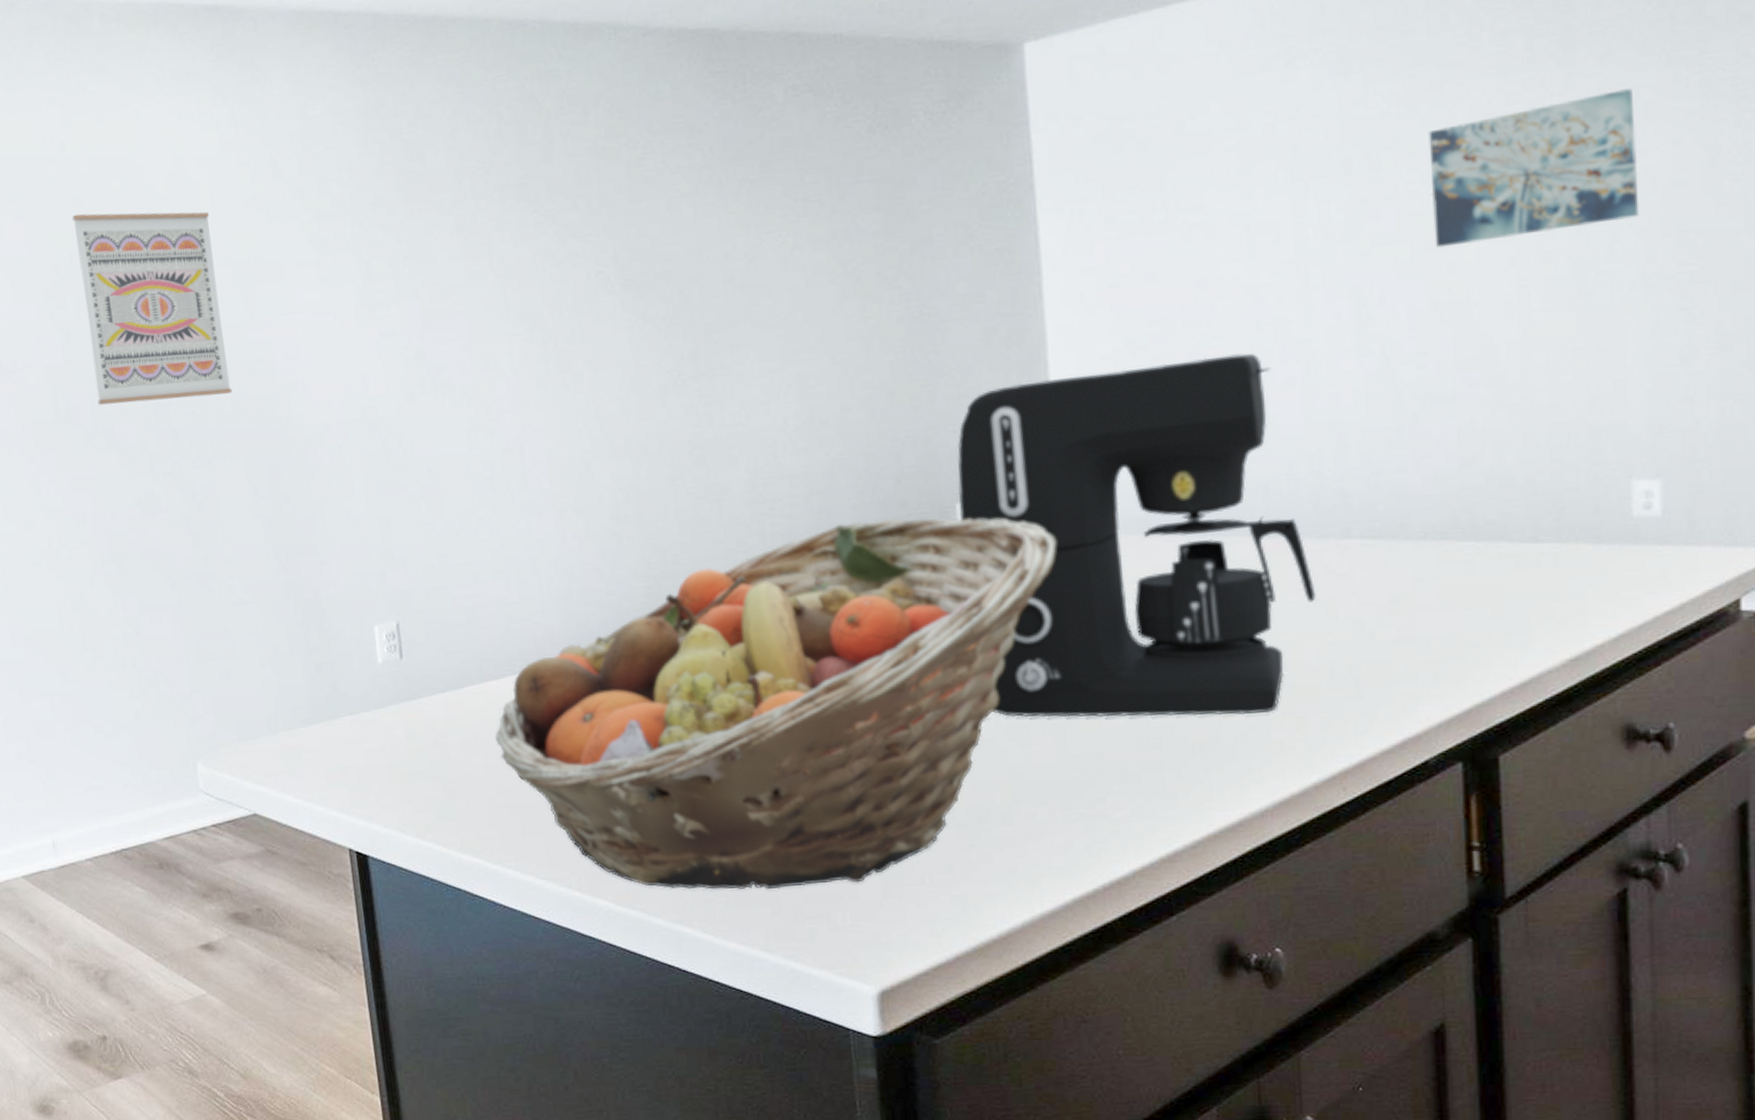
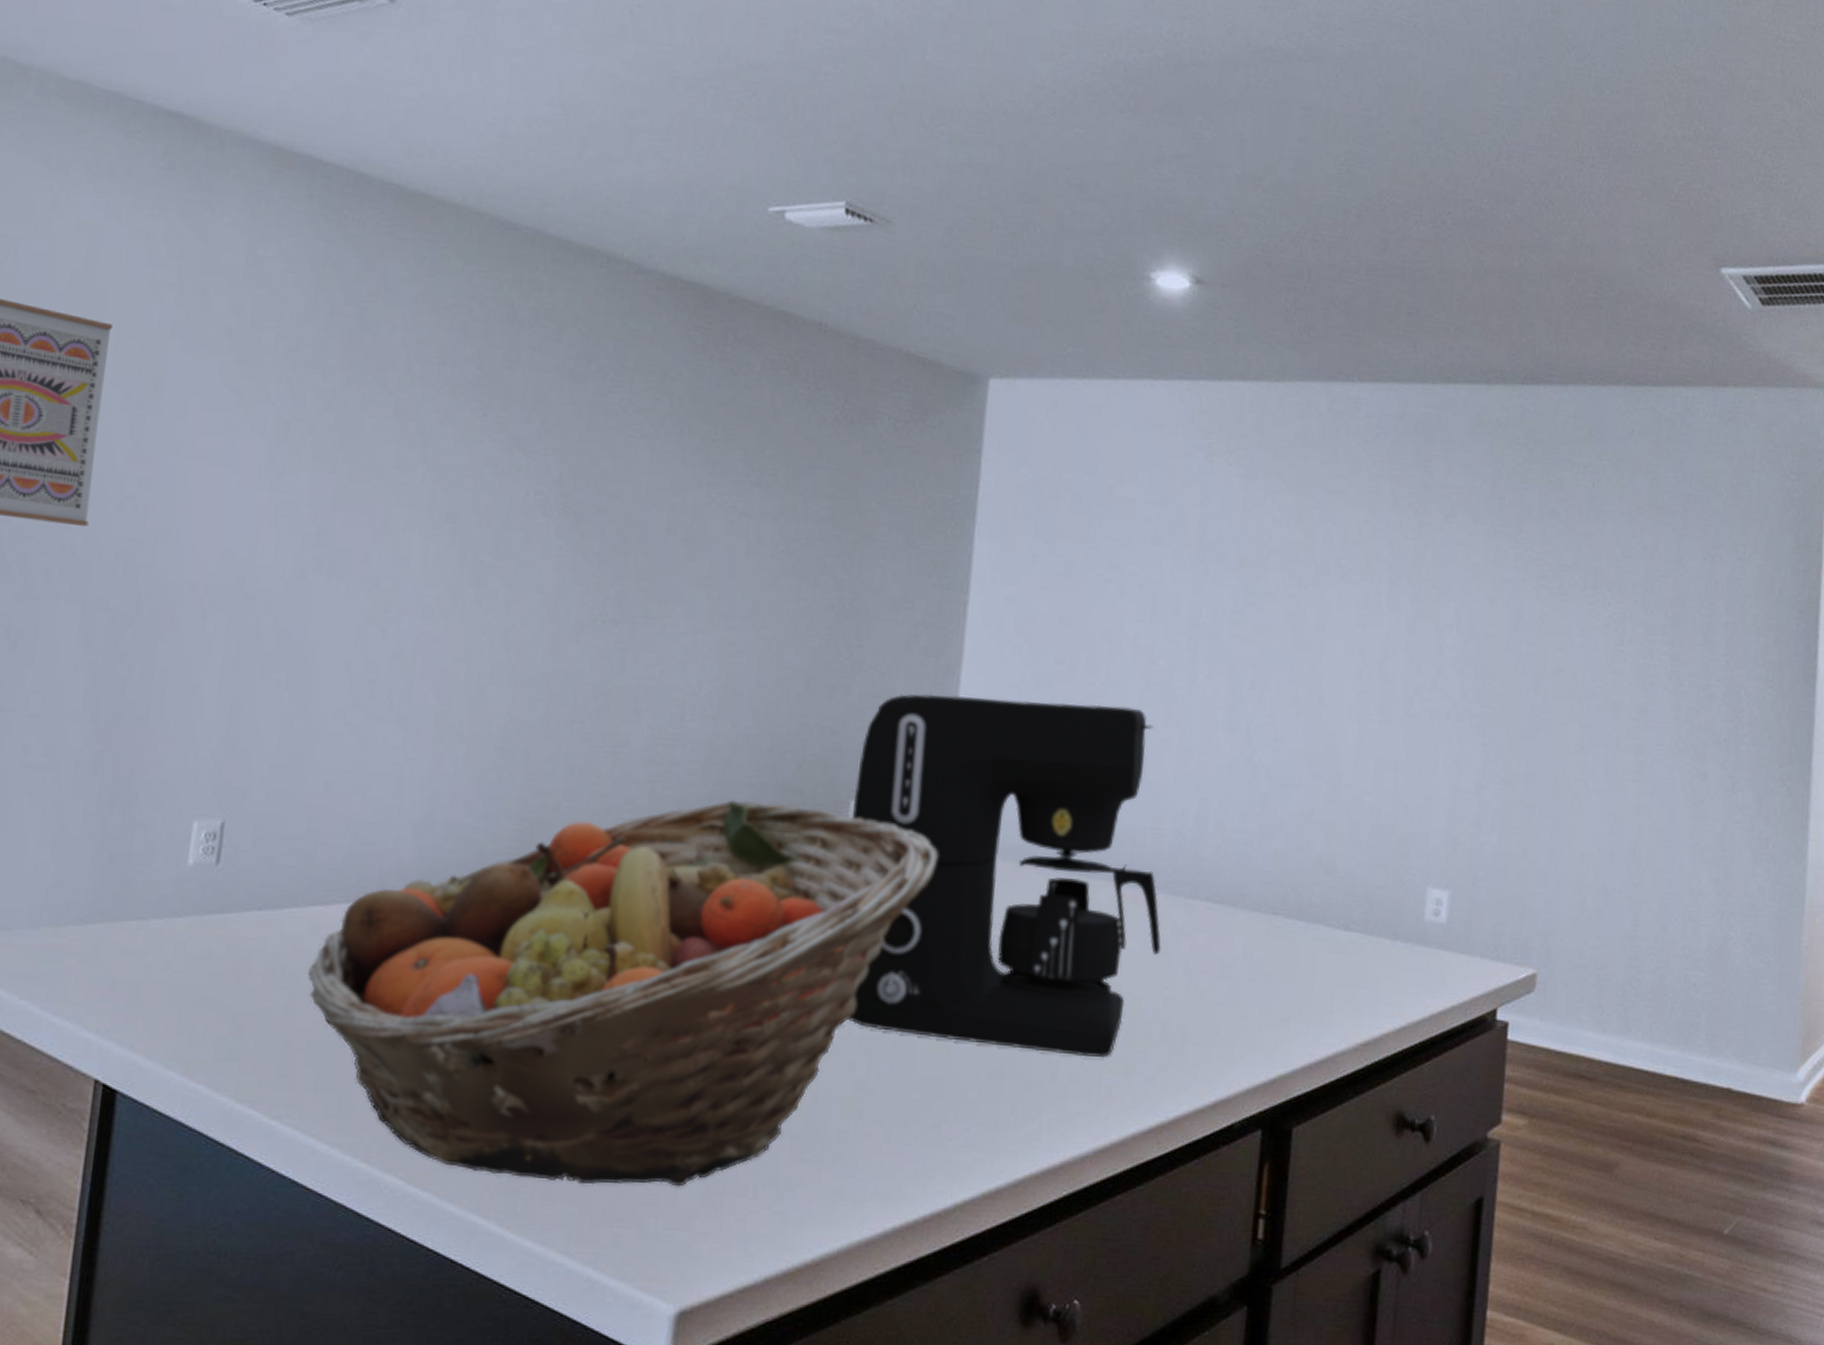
wall art: present [1428,88,1640,248] -> none [1302,544,1466,658]

